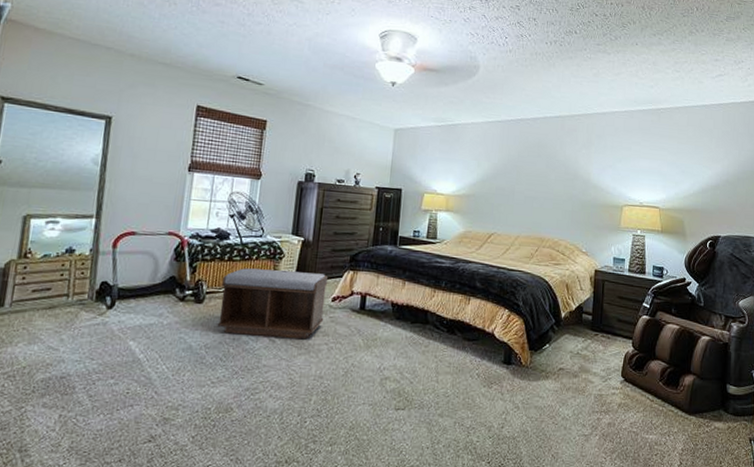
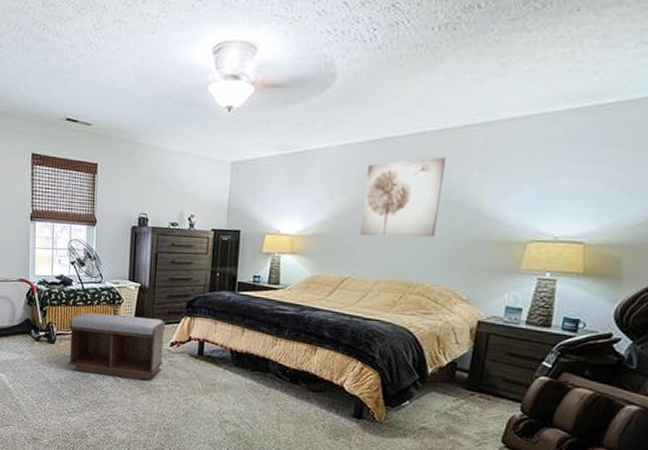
wall art: none [502,137,562,200] -> present [360,157,446,238]

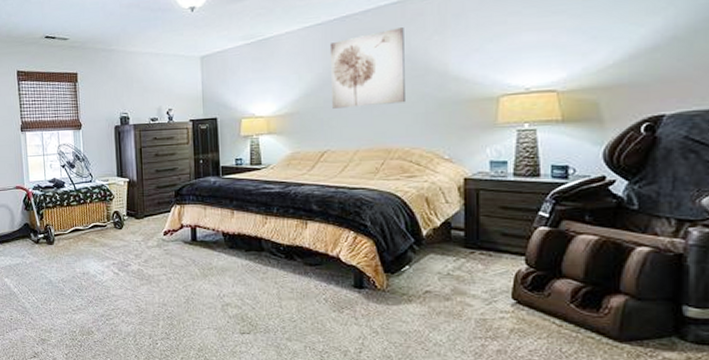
bench: present [68,312,166,381] -> none [65,210,159,272]

